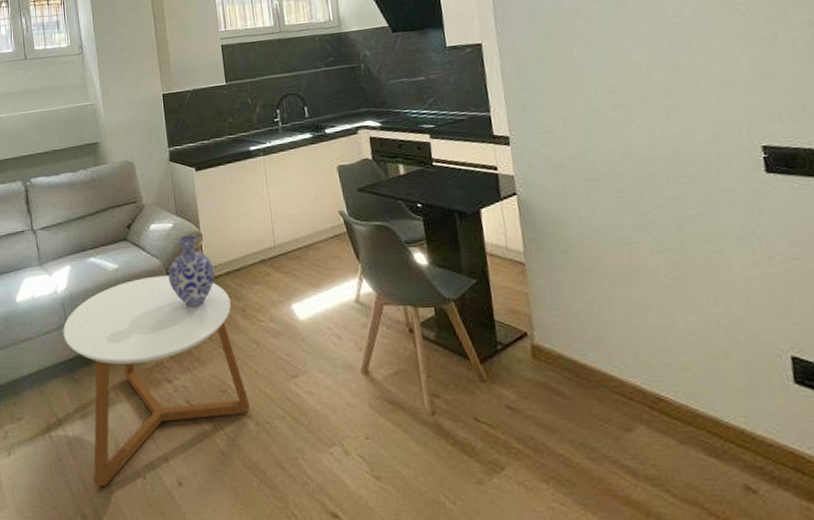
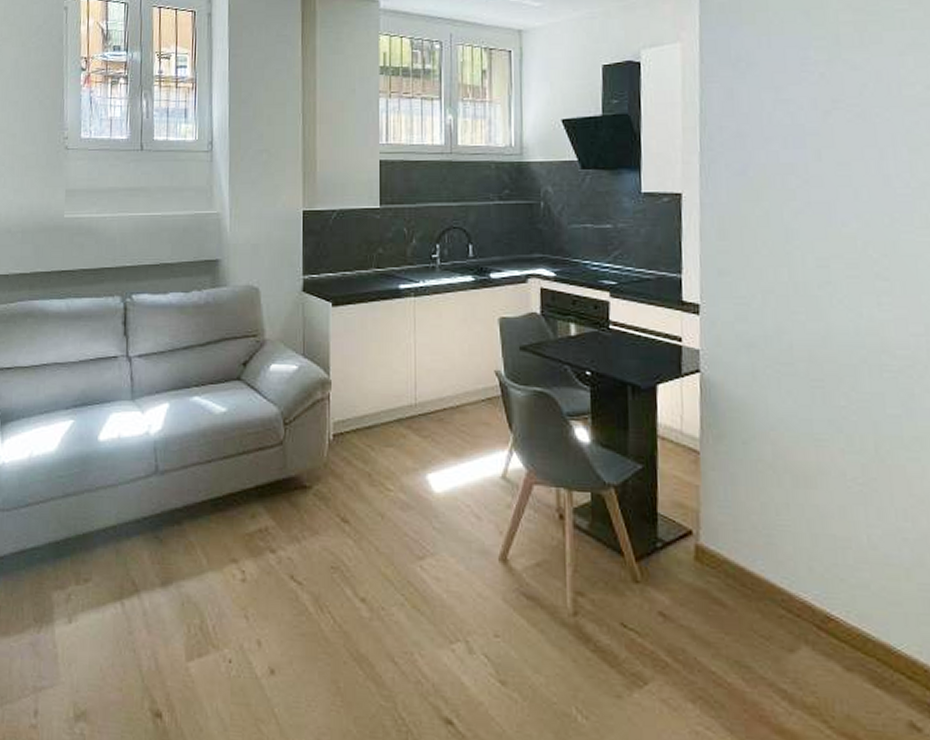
coffee table: present [63,275,250,486] -> none [151,425,364,668]
vase: present [168,234,216,308] -> none [286,381,342,467]

